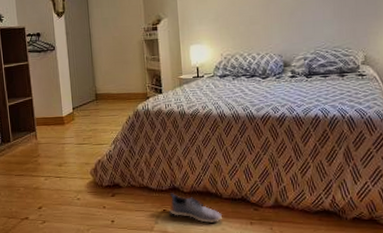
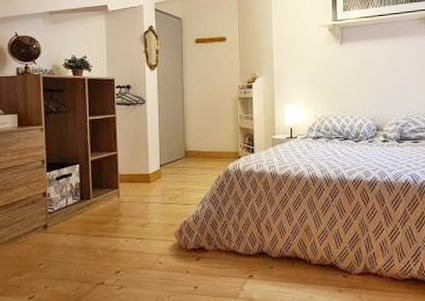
shoe: present [169,193,222,224] -> none [256,258,310,291]

